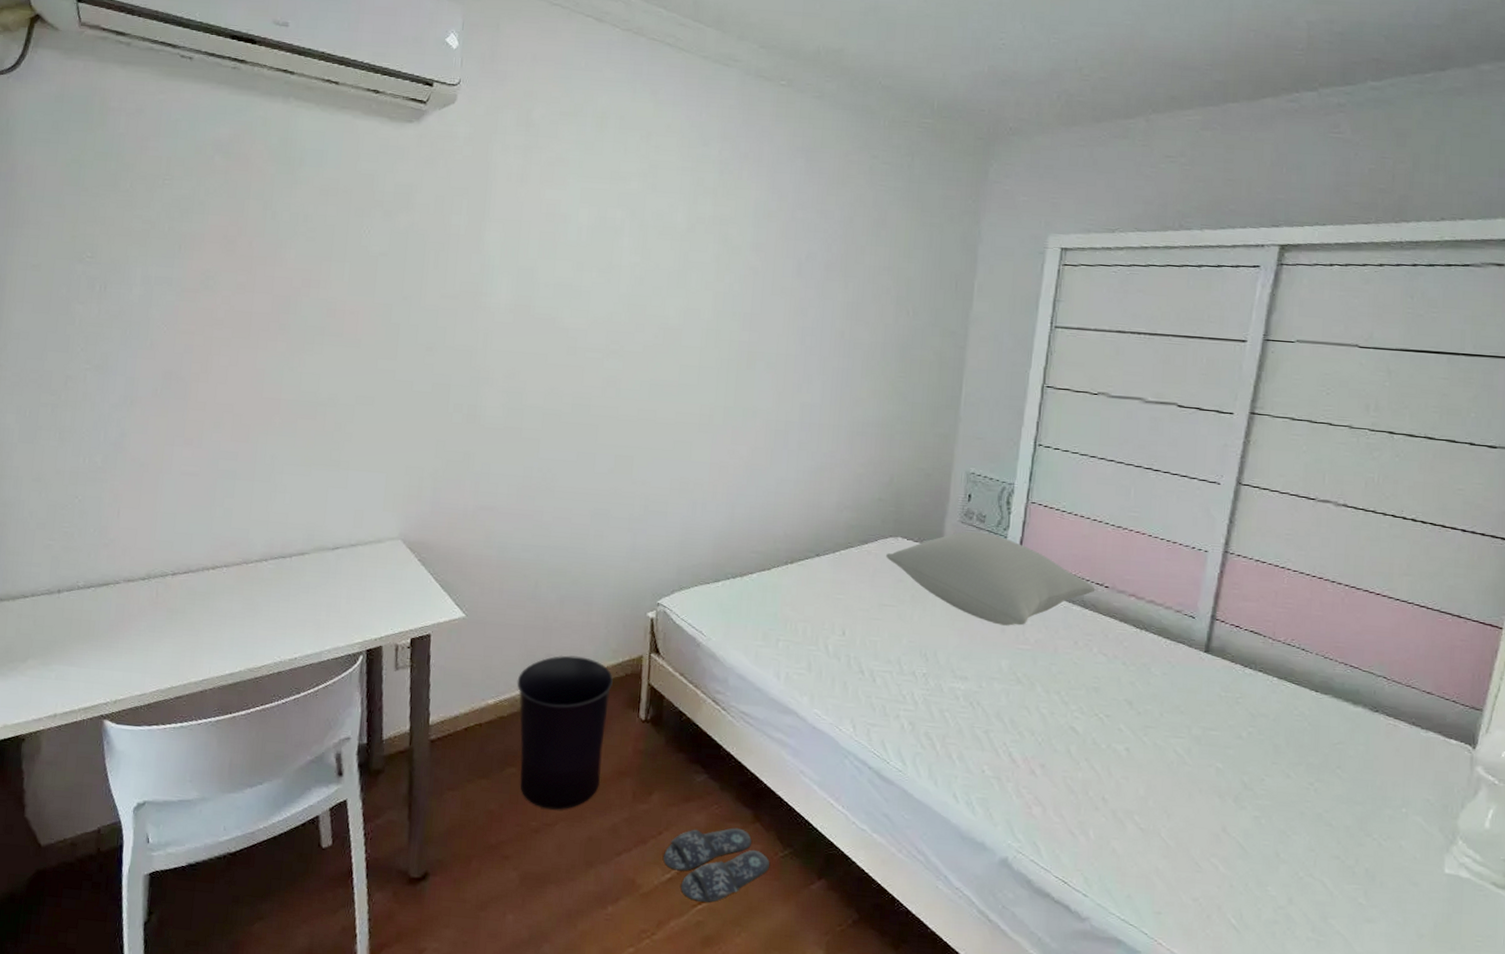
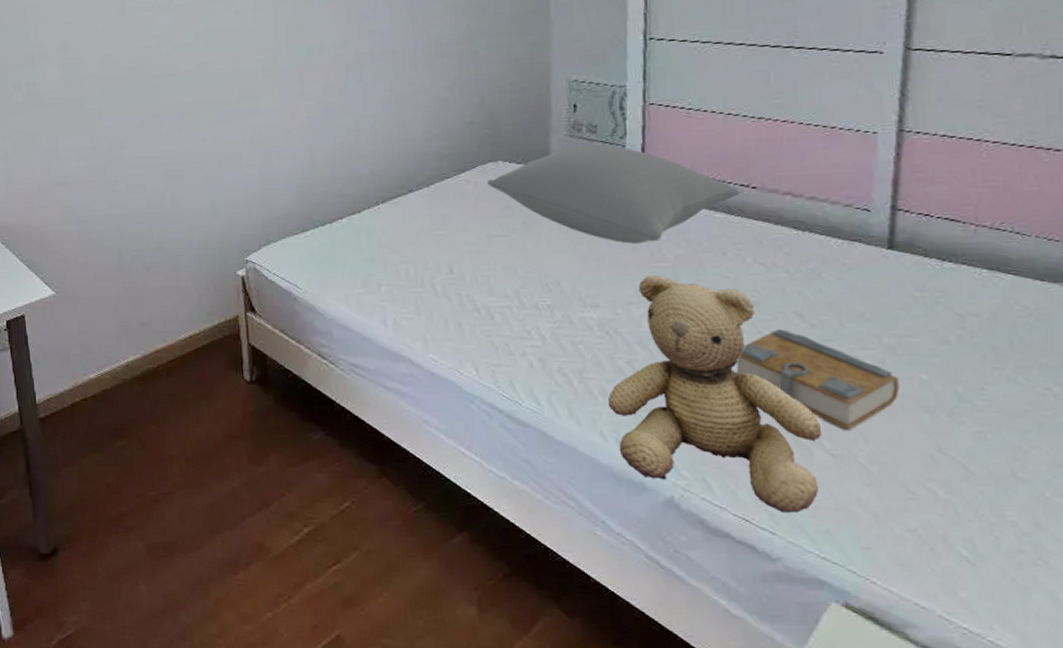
waste bin: present [516,655,613,810] -> none [115,322,214,478]
slippers: present [663,828,770,902] -> none [290,484,404,563]
teddy bear: none [964,655,1135,878] -> present [608,274,822,513]
book: none [1073,714,1200,809] -> present [736,329,900,431]

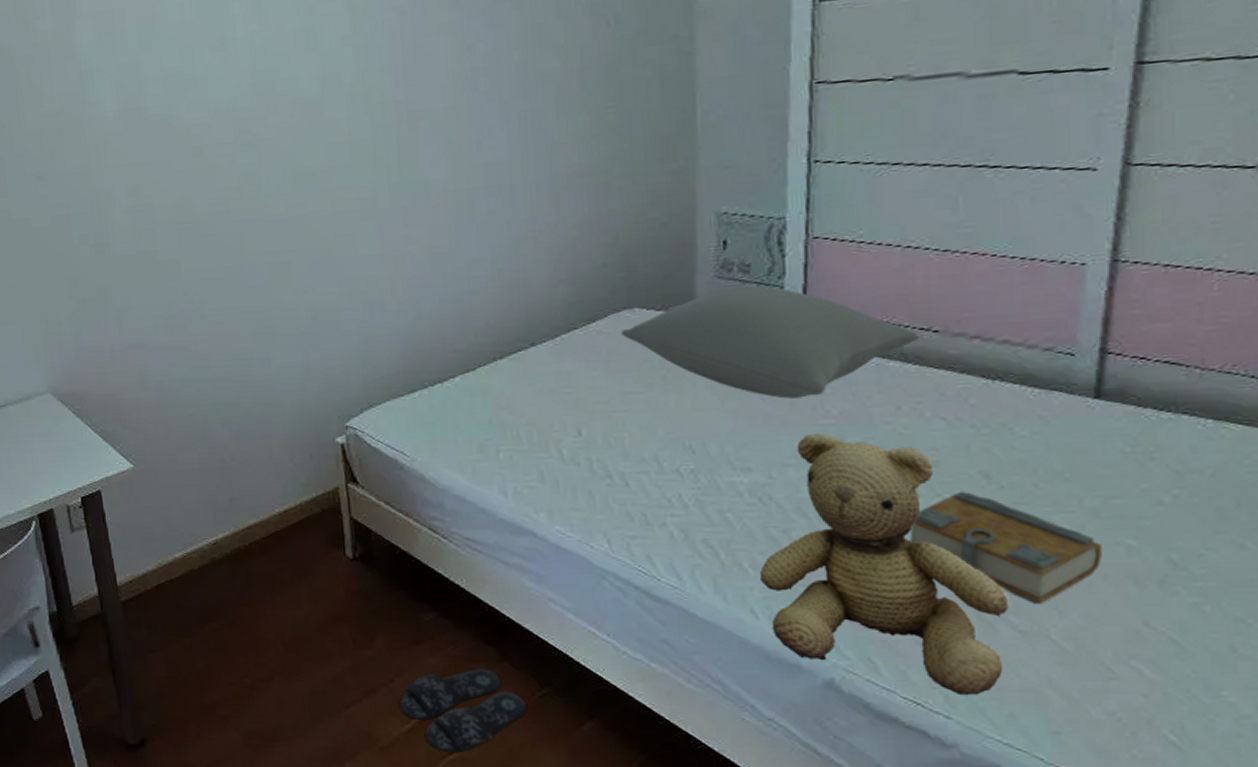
slippers: none [290,484,404,563] -> present [399,668,528,752]

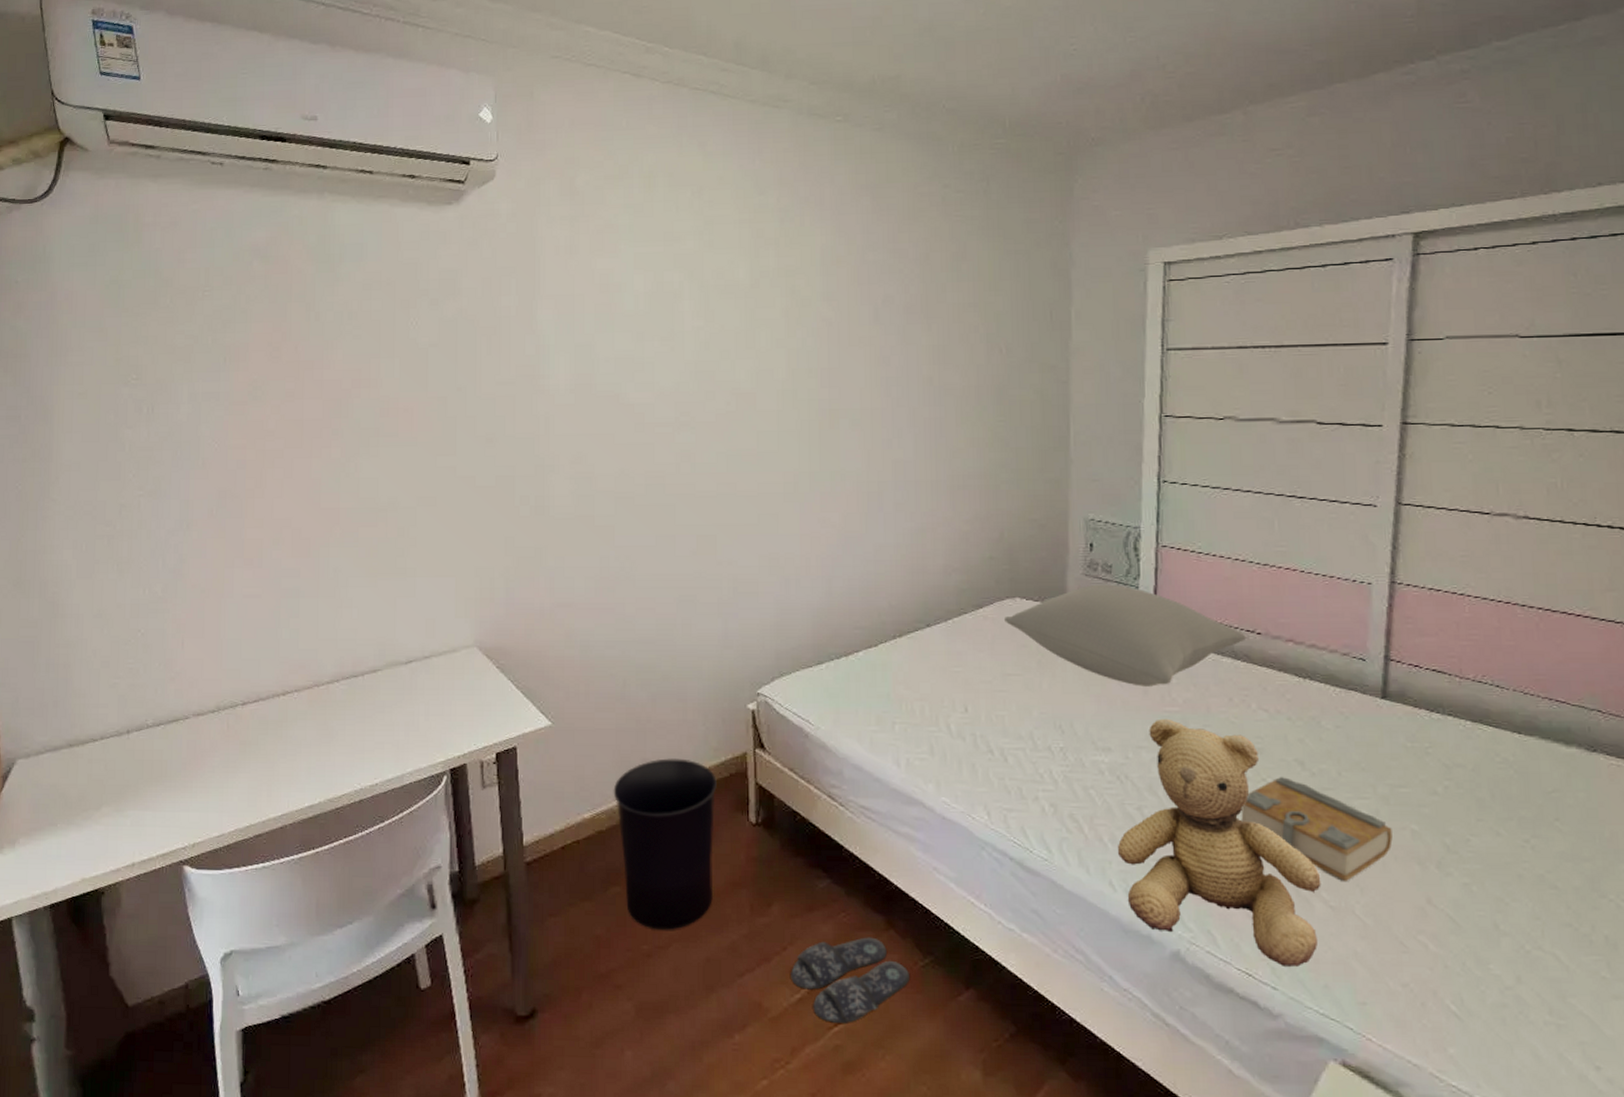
waste bin: none [202,496,314,664] -> present [613,758,717,930]

